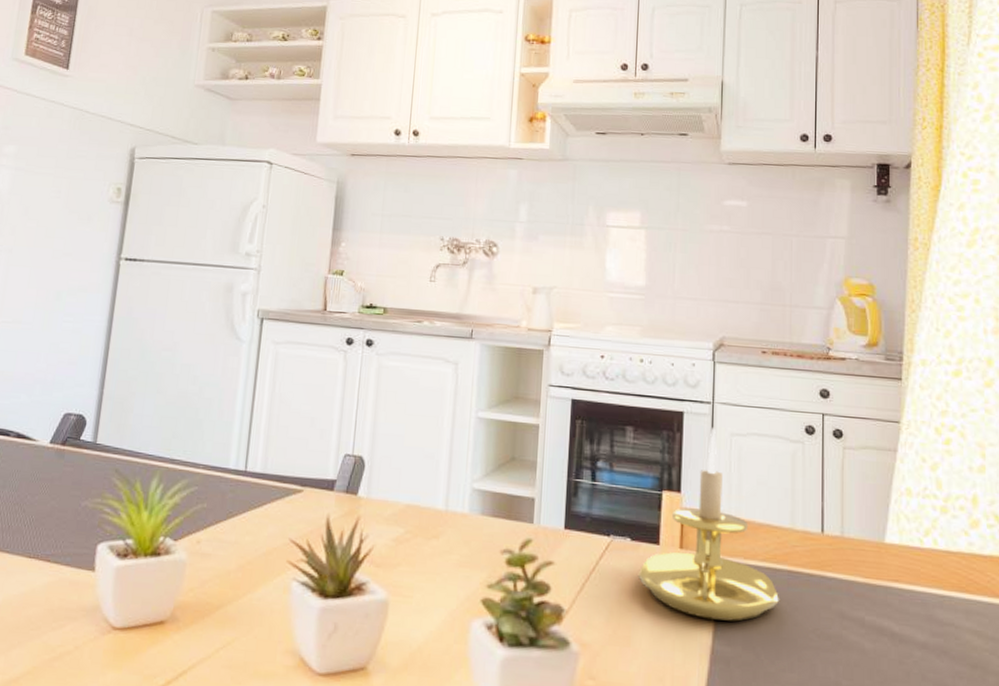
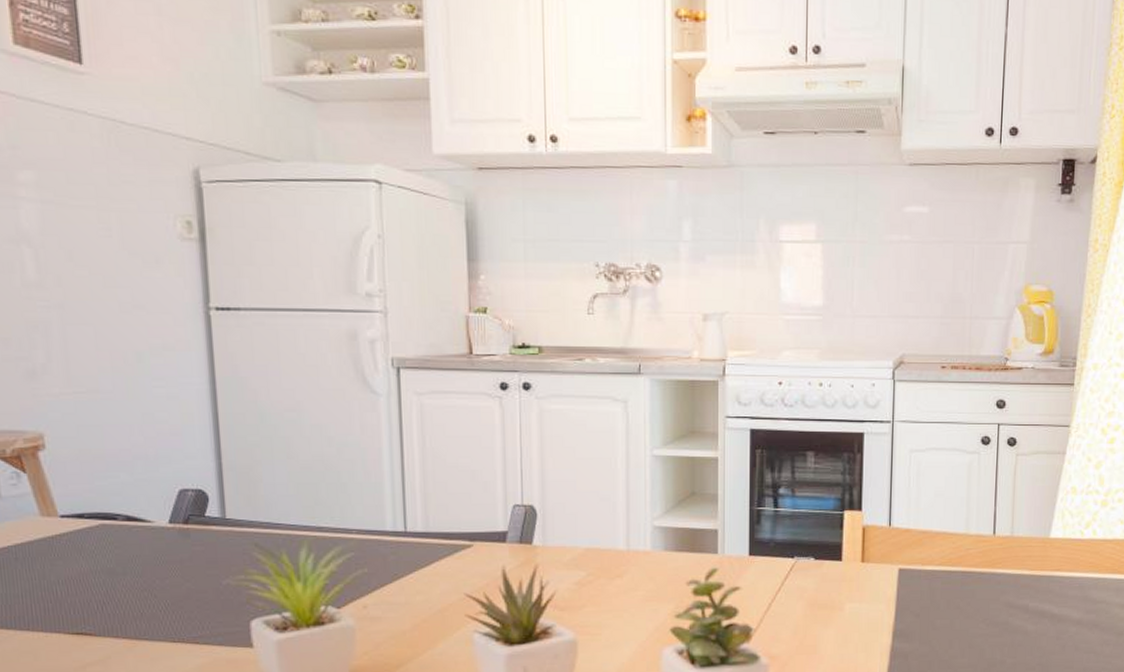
candle holder: present [637,428,779,622] -> none [822,446,953,622]

